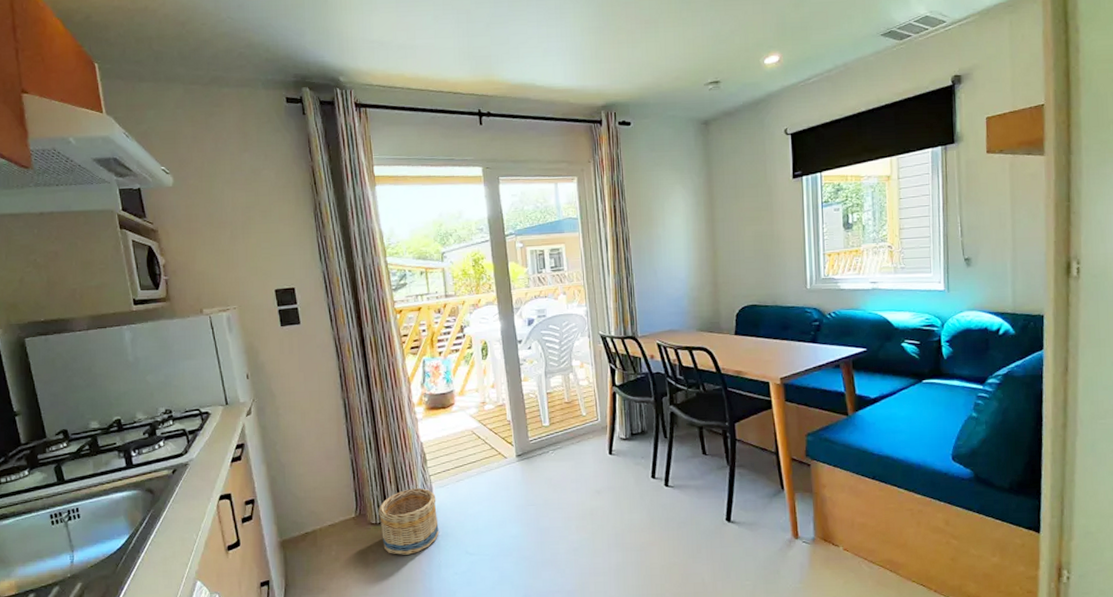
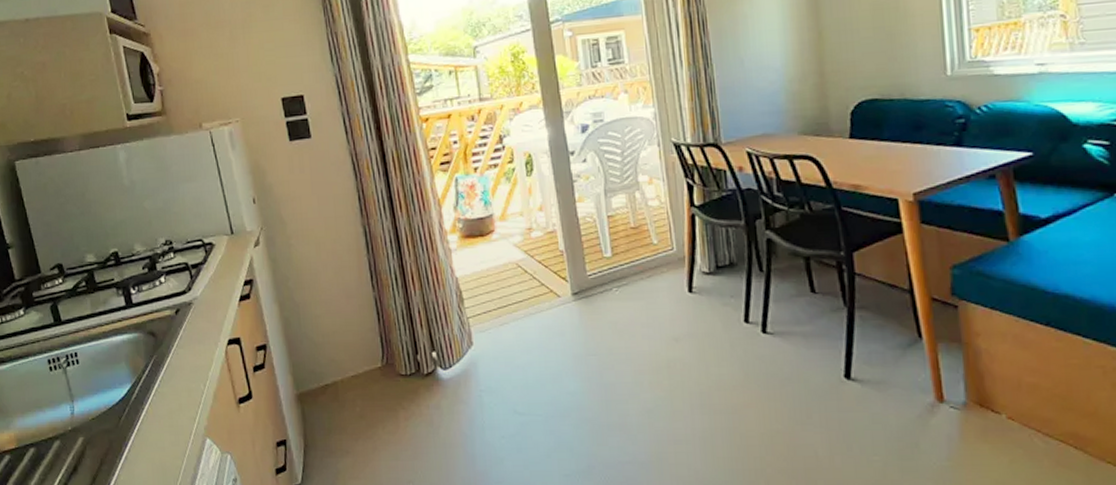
basket: present [378,488,439,555] -> none [408,333,481,413]

